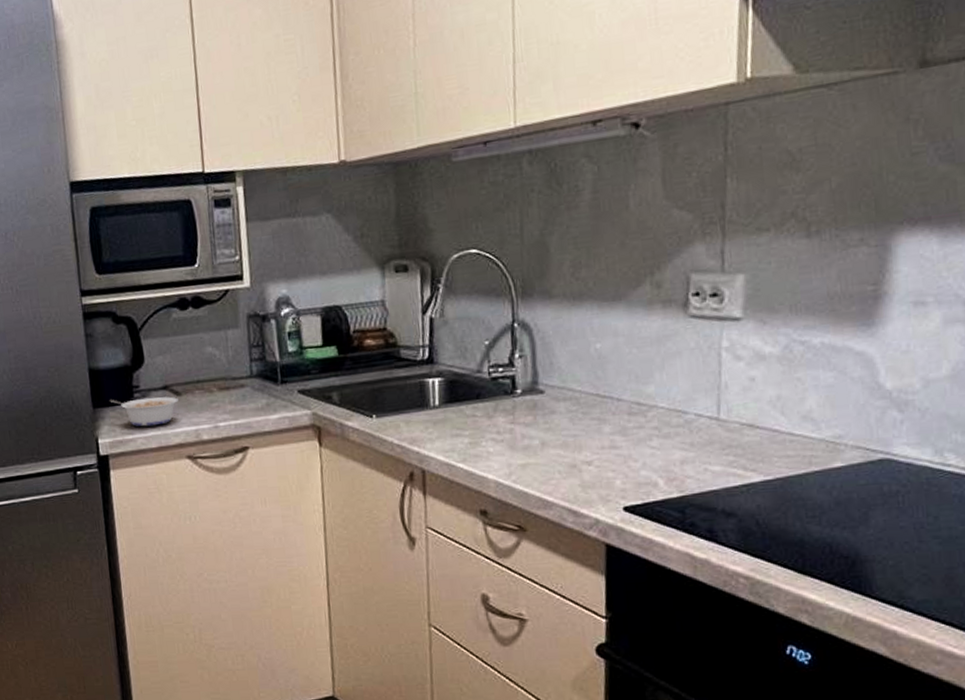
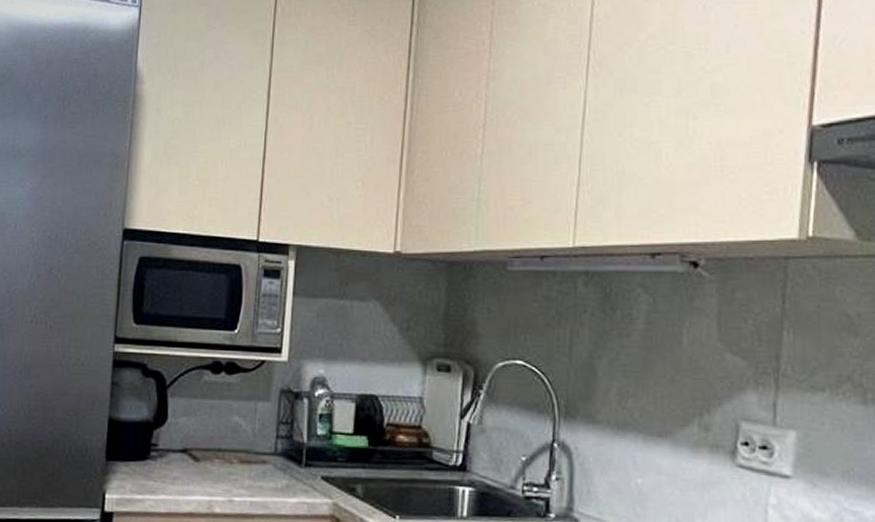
legume: present [109,396,178,427] -> none [124,453,196,490]

